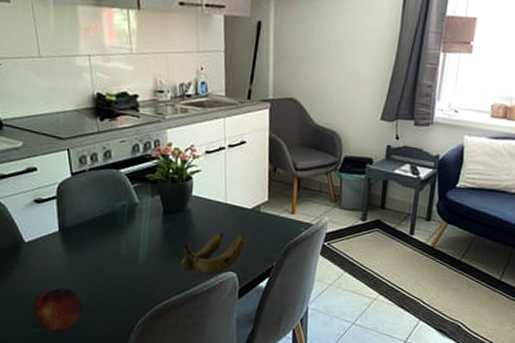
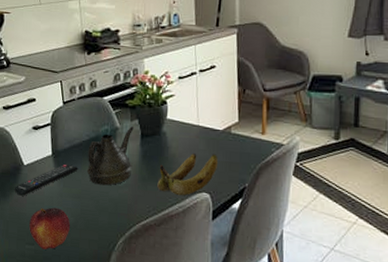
remote control: none [13,241,91,276] -> present [14,164,78,196]
teapot: none [100,202,155,265] -> present [86,126,134,186]

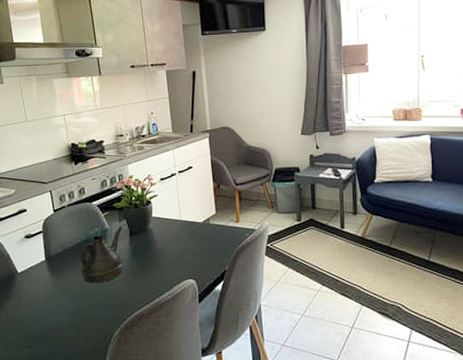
remote control: present [14,164,78,196] -> none [9,267,72,302]
fruit: present [29,207,71,250] -> none [26,309,68,351]
banana: present [157,152,219,196] -> none [147,244,201,285]

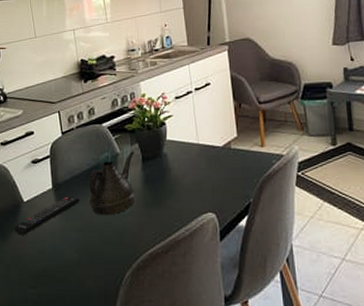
remote control: none [9,267,72,302] -> present [14,196,80,235]

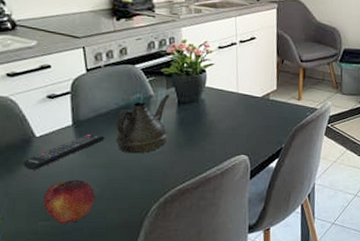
fruit: none [31,244,75,292] -> present [43,179,96,224]

